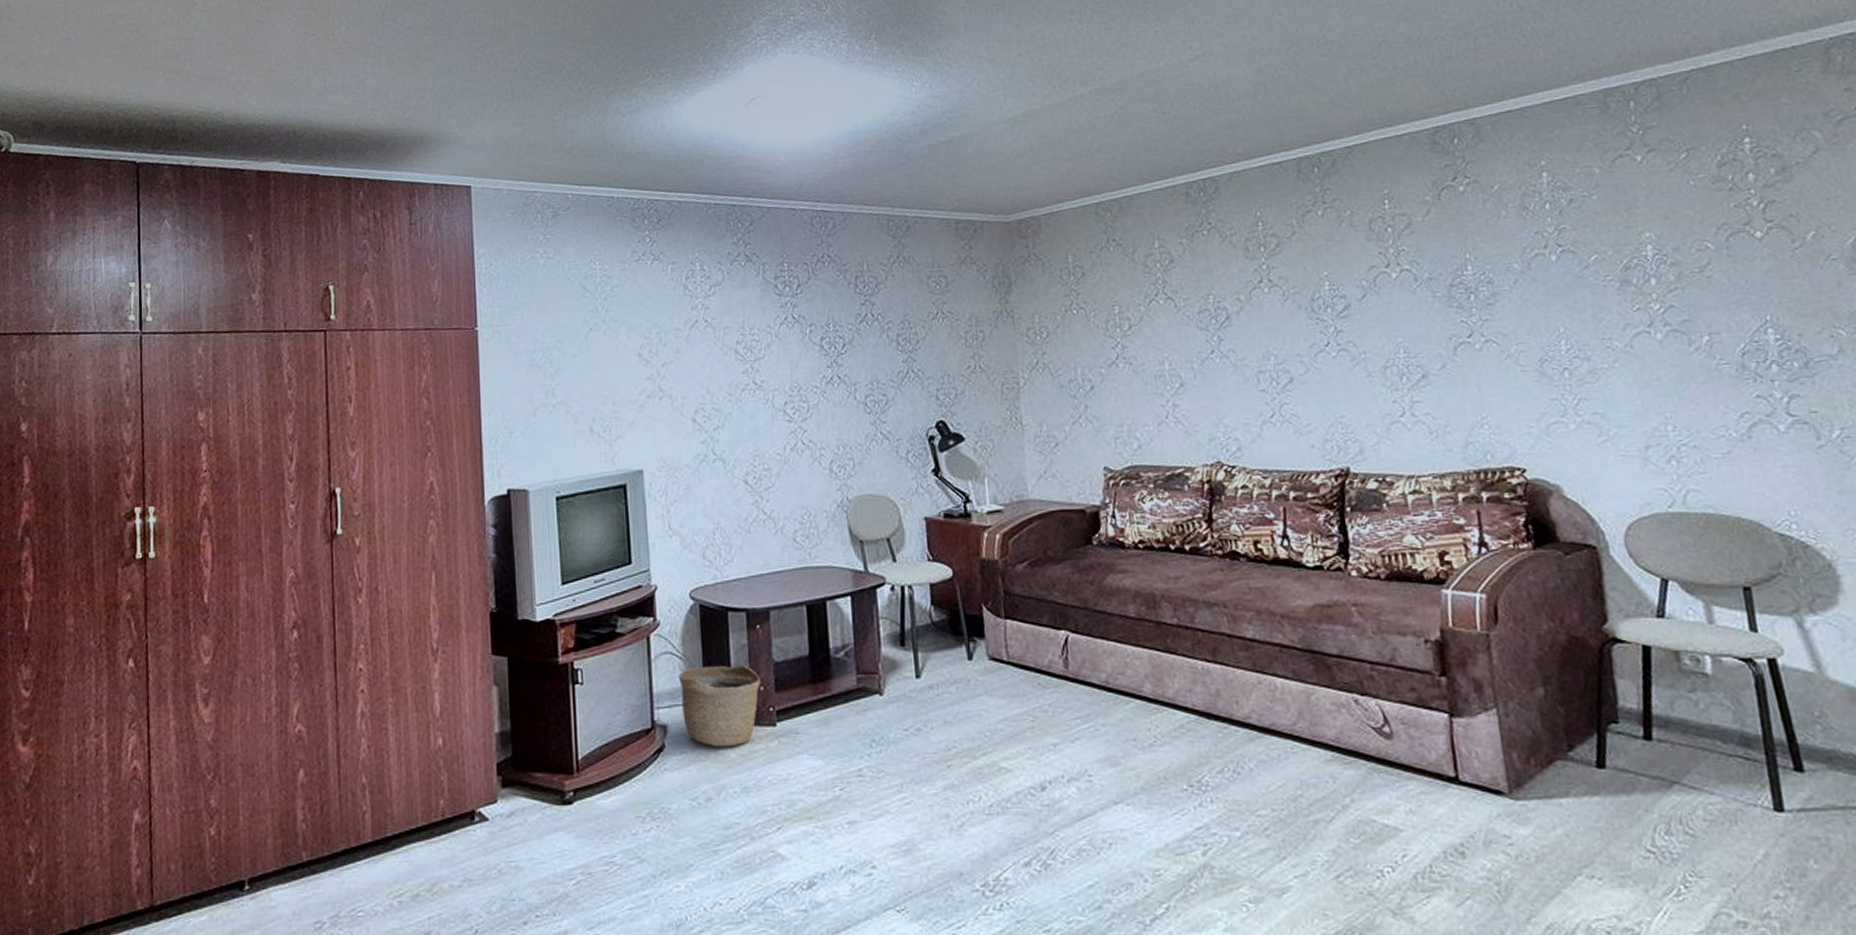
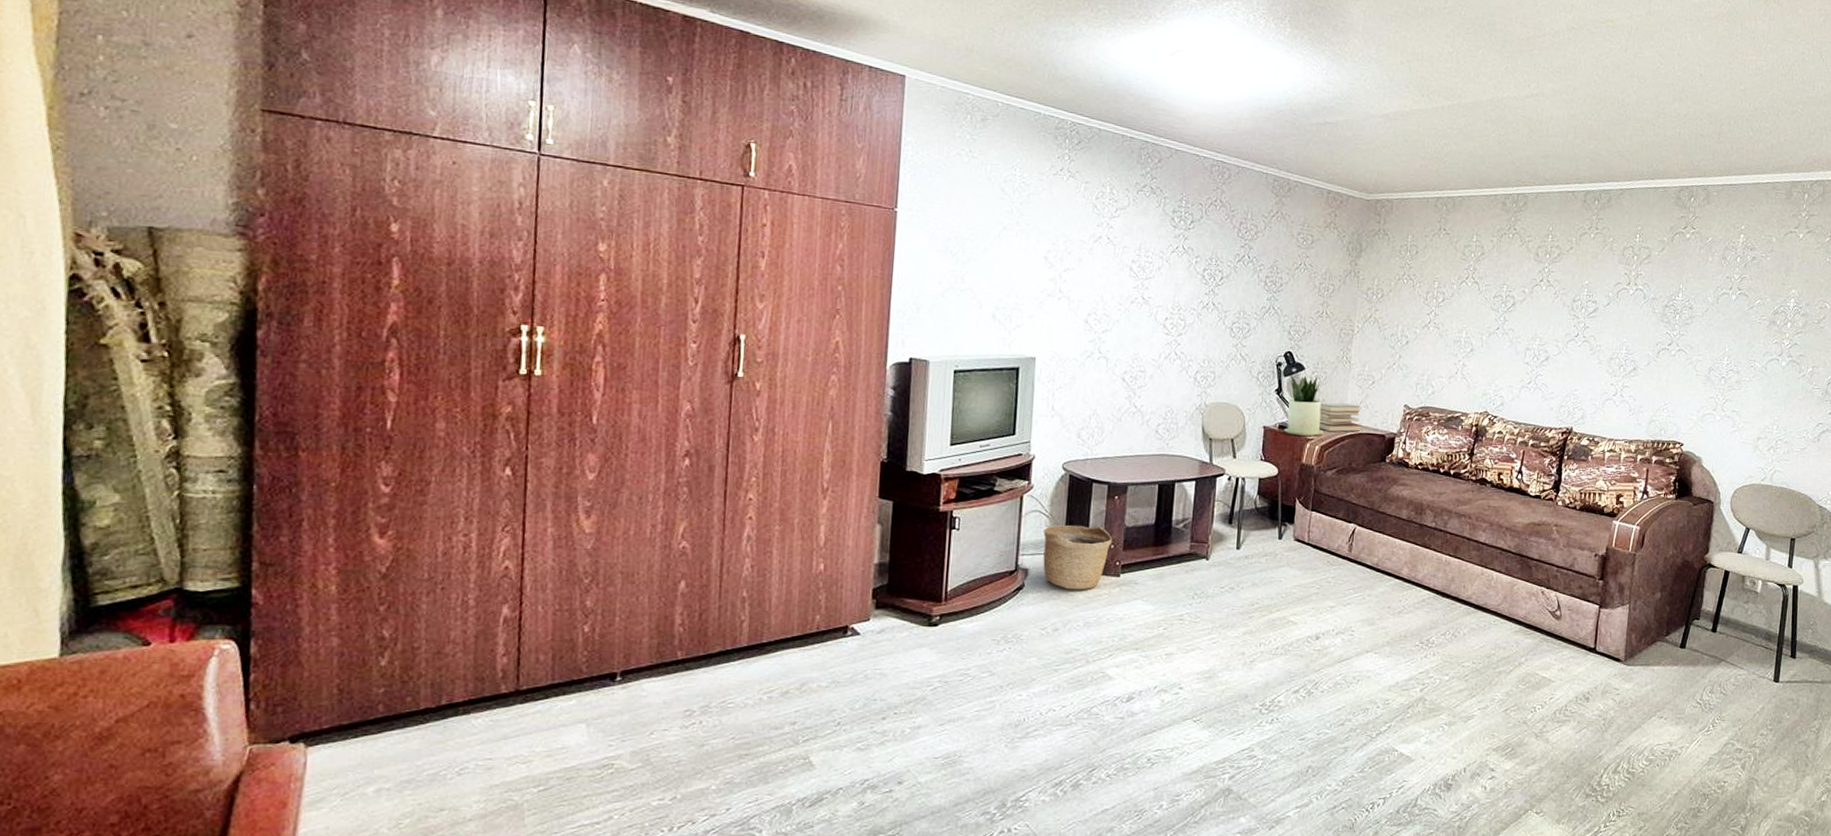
planter: none [949,446,1002,525] -> present [1283,375,1323,437]
books: none [992,474,1052,515] -> present [1319,402,1361,433]

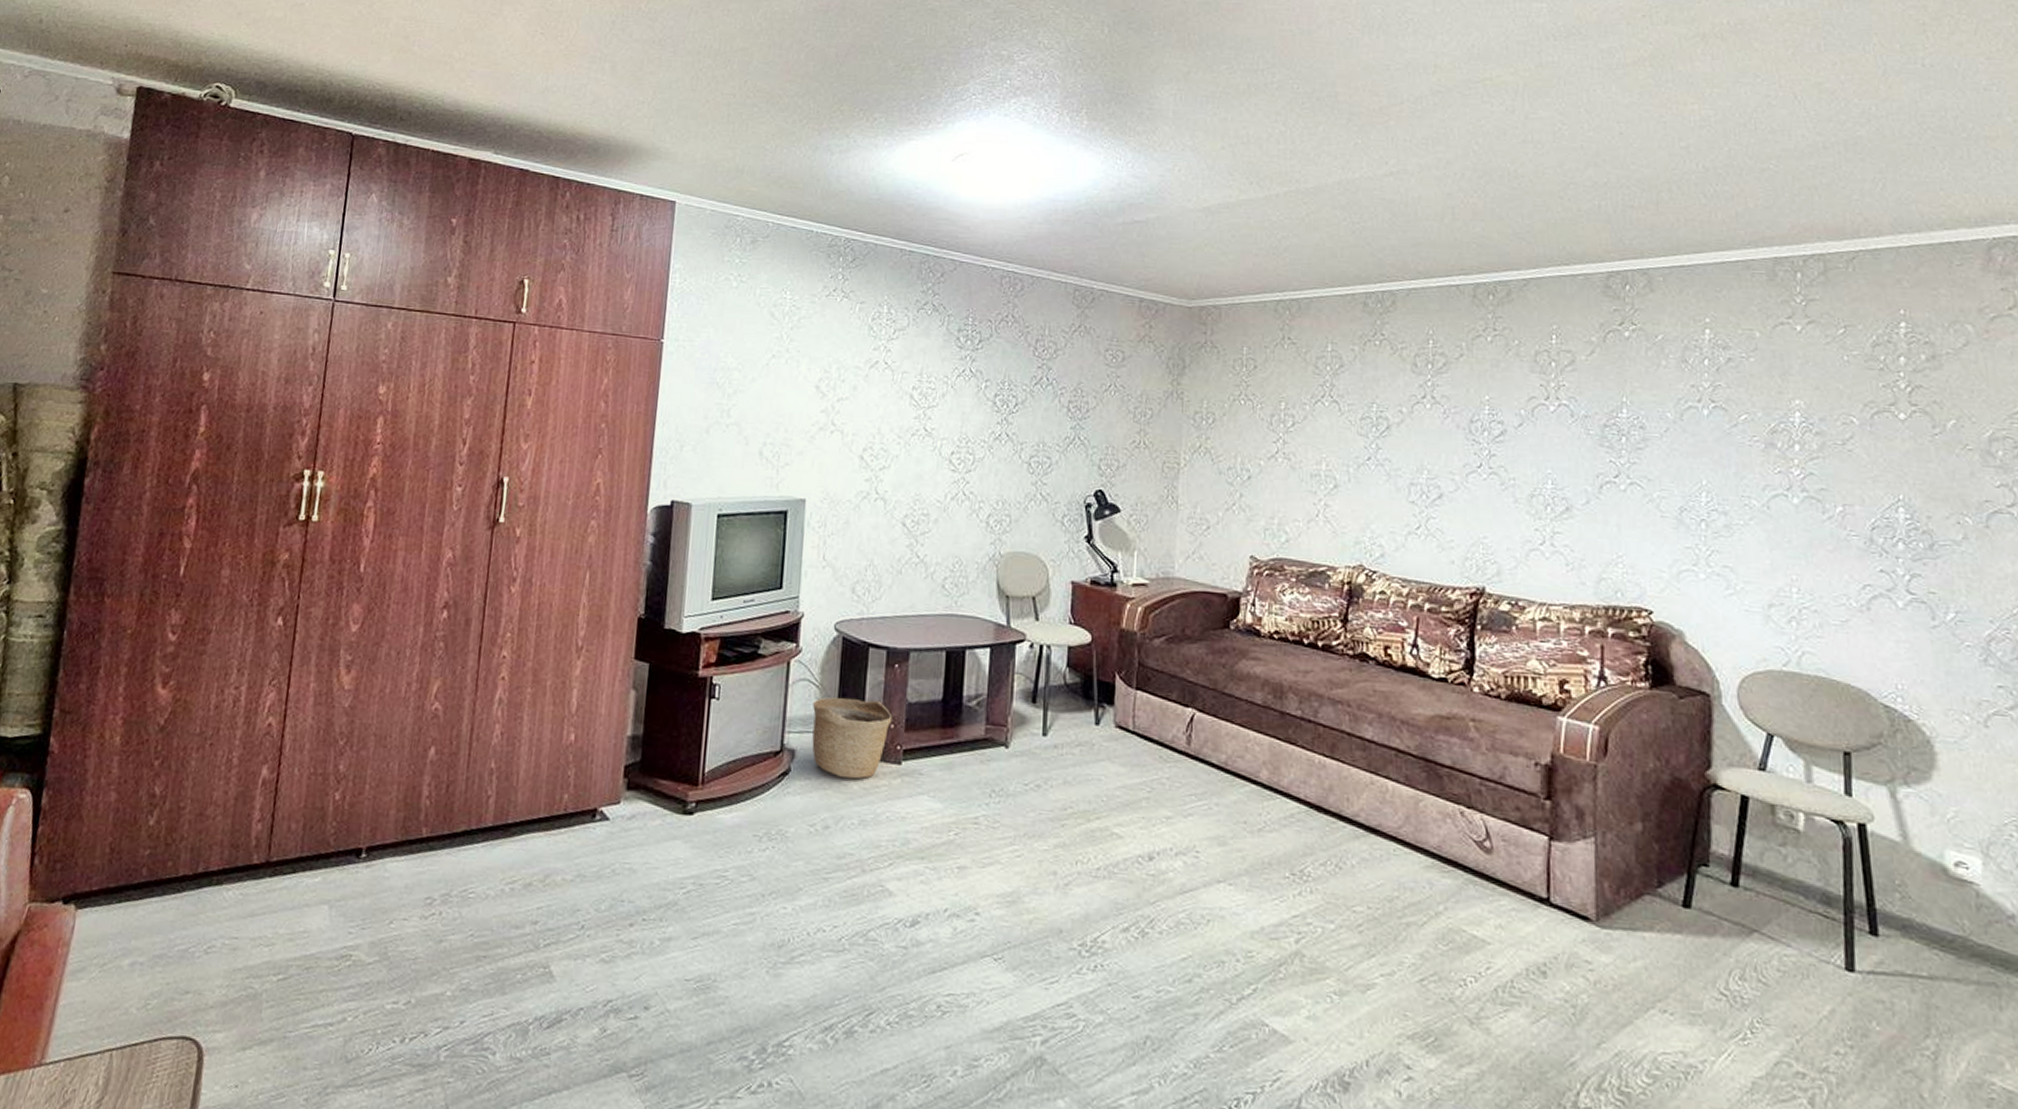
planter: present [1283,375,1323,437] -> none [1096,519,1146,595]
books: present [1319,402,1361,433] -> none [1140,552,1195,590]

